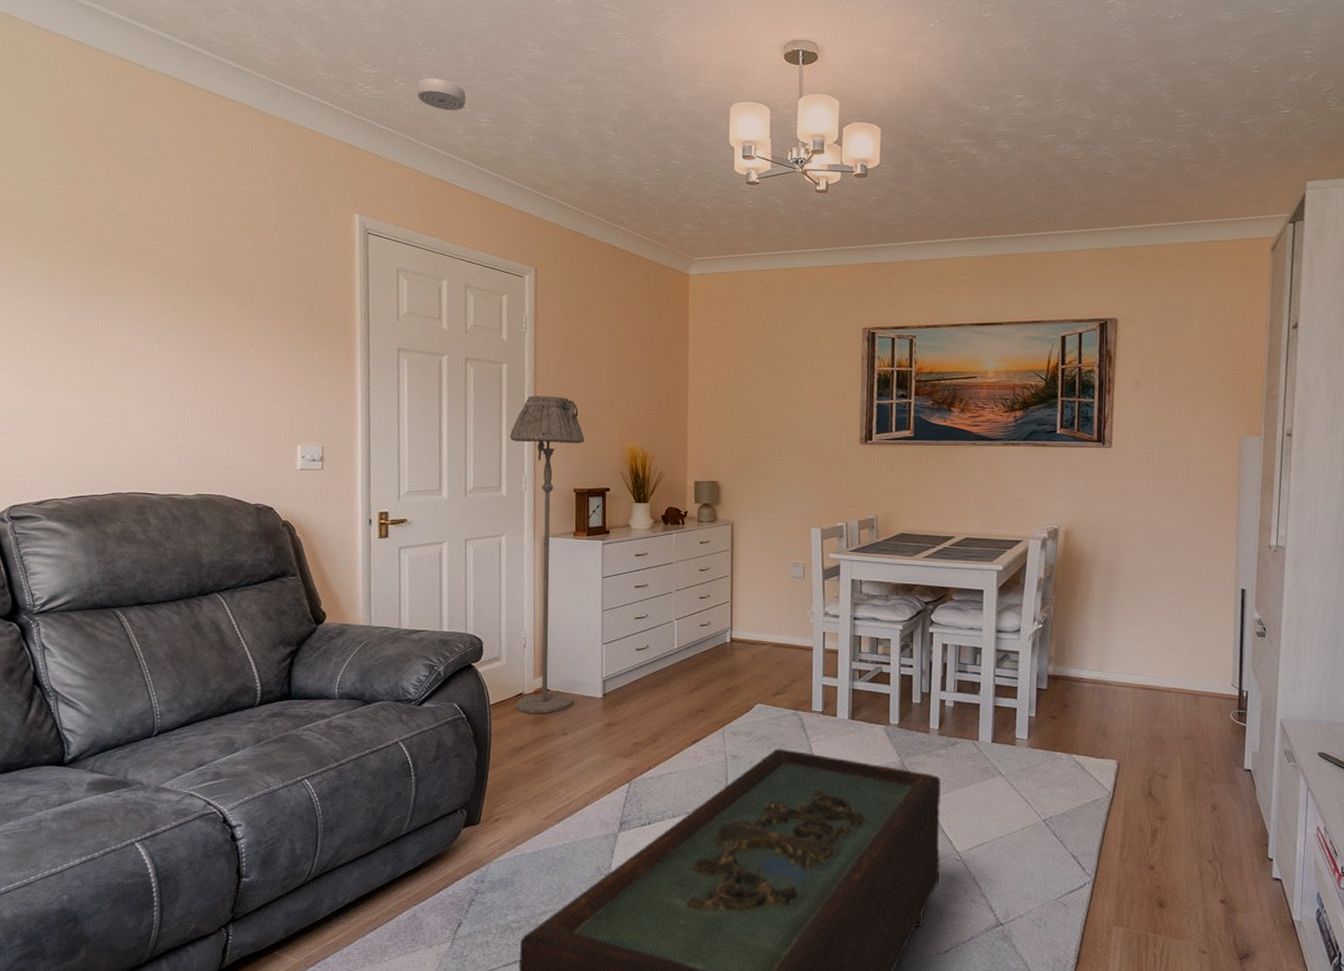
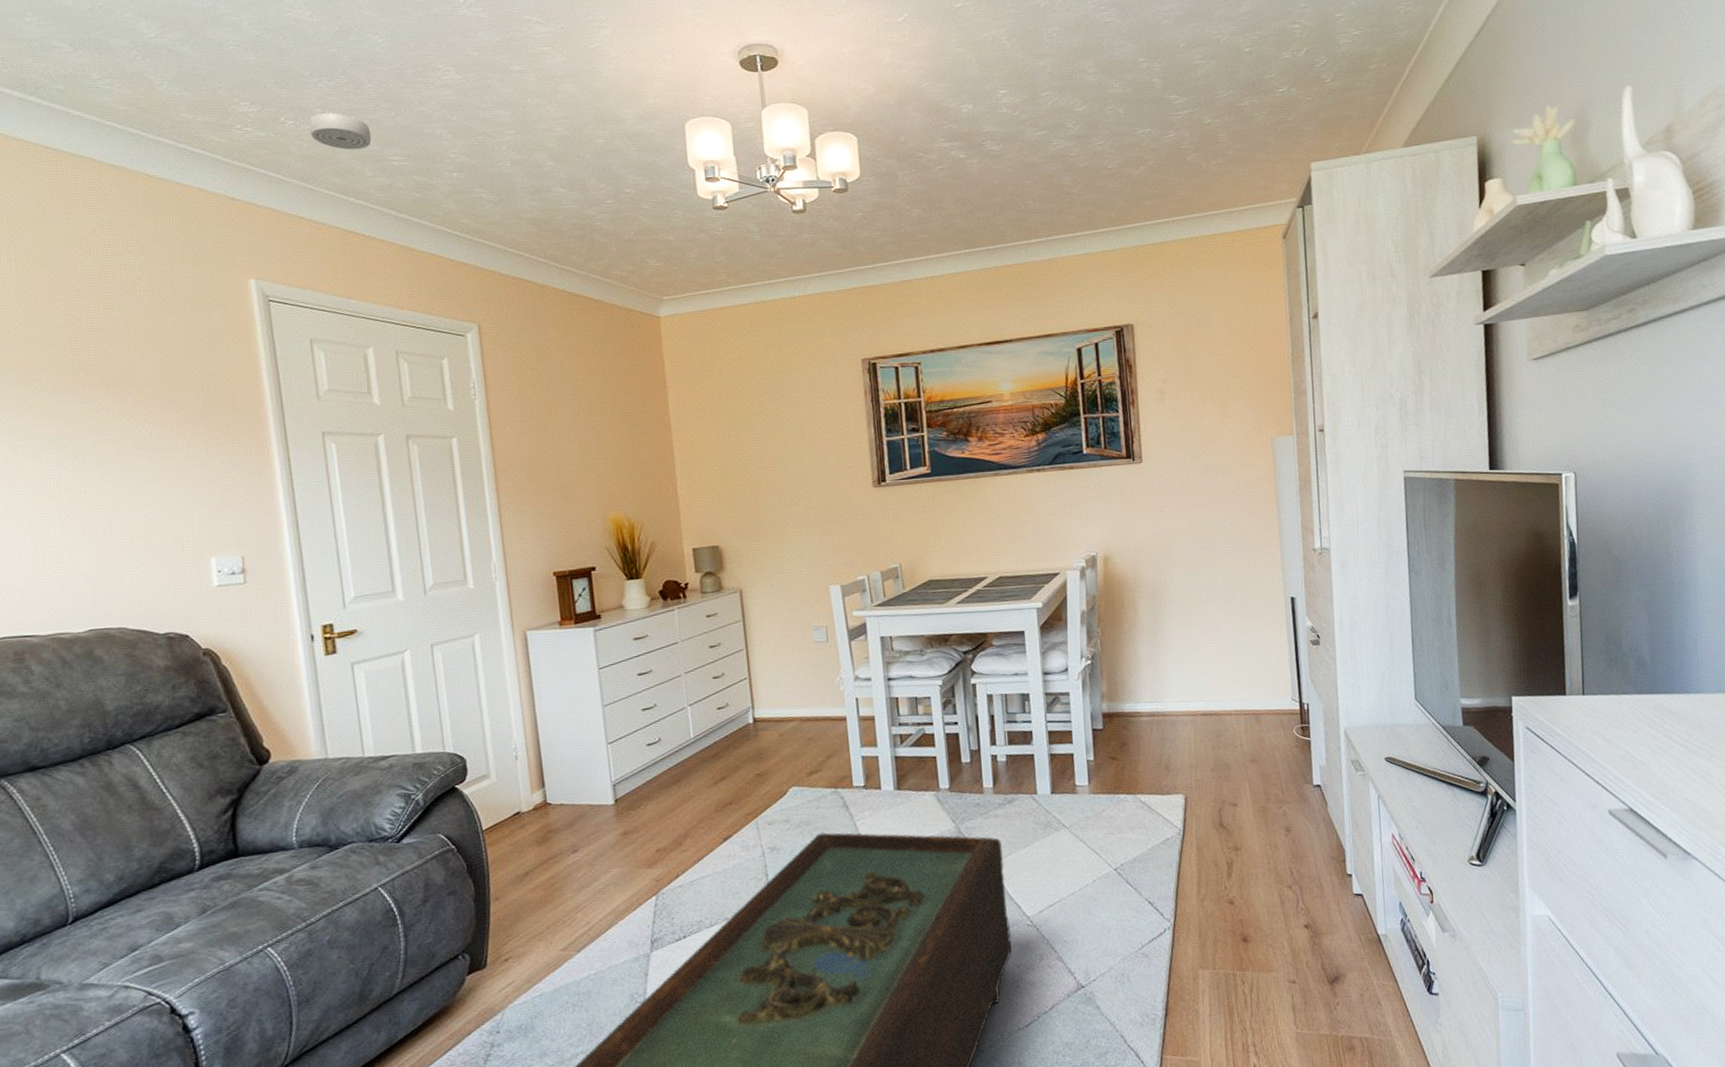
floor lamp: present [509,396,585,714] -> none [470,469,581,834]

